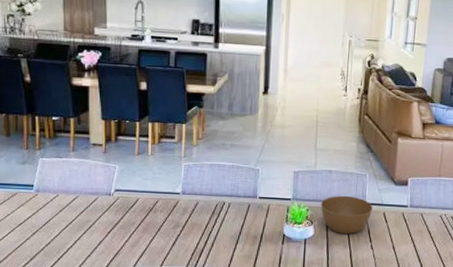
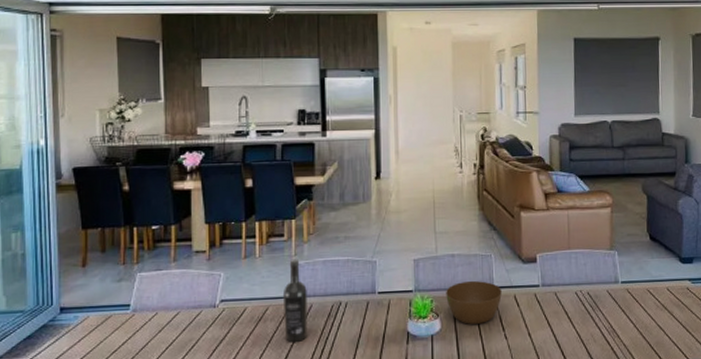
wine bottle: none [171,160,194,233] -> present [282,259,307,342]

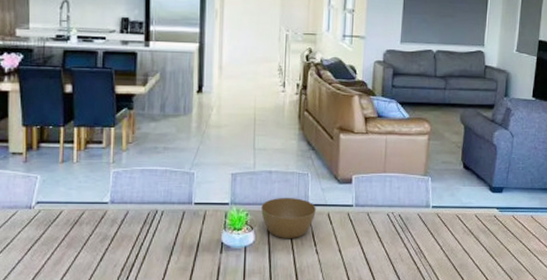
wine bottle: present [282,259,307,342] -> none [99,166,124,246]

